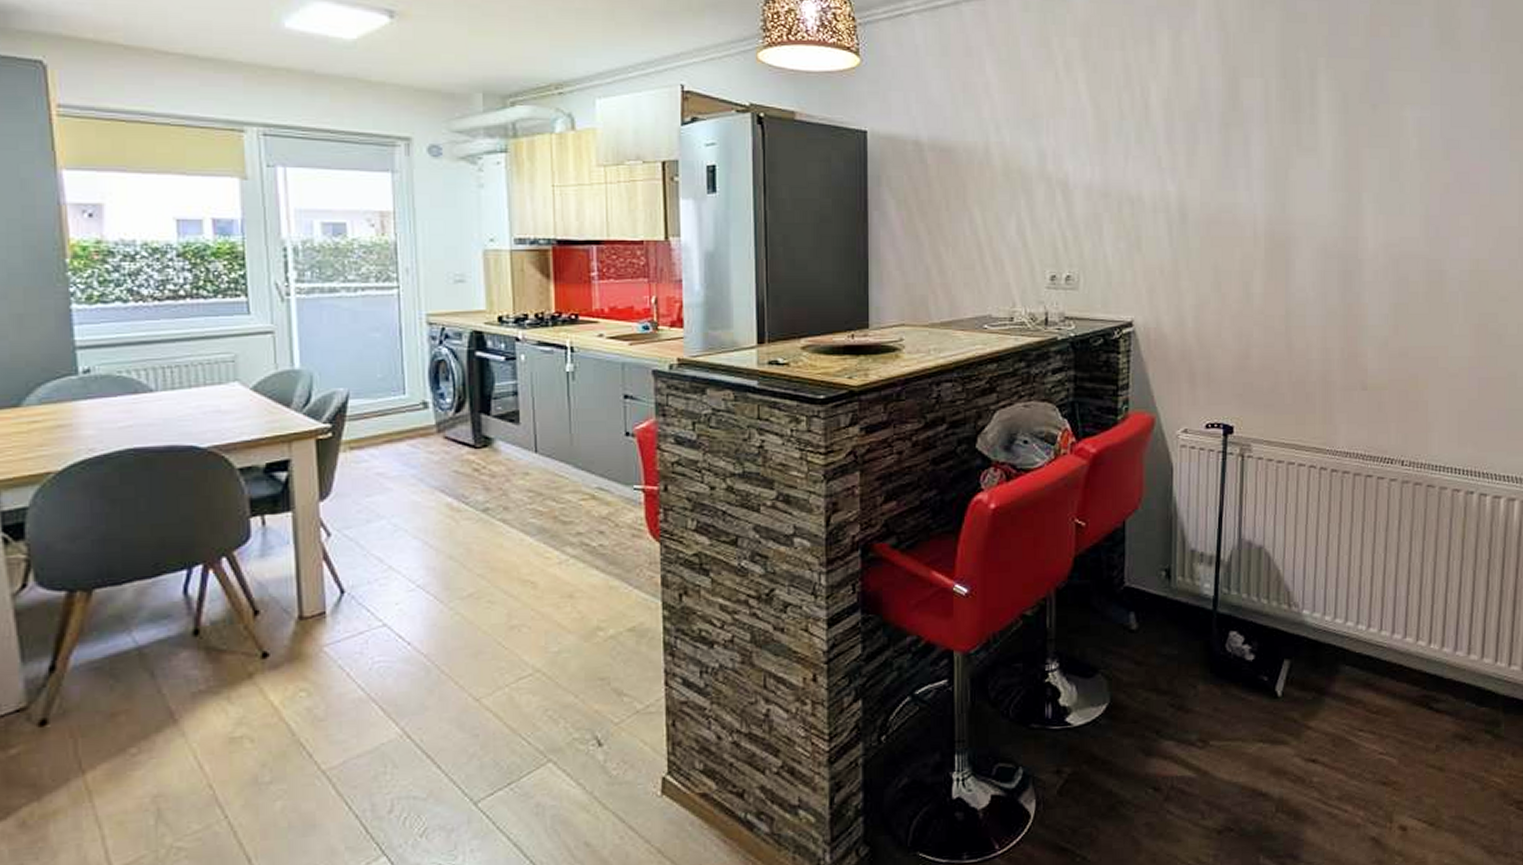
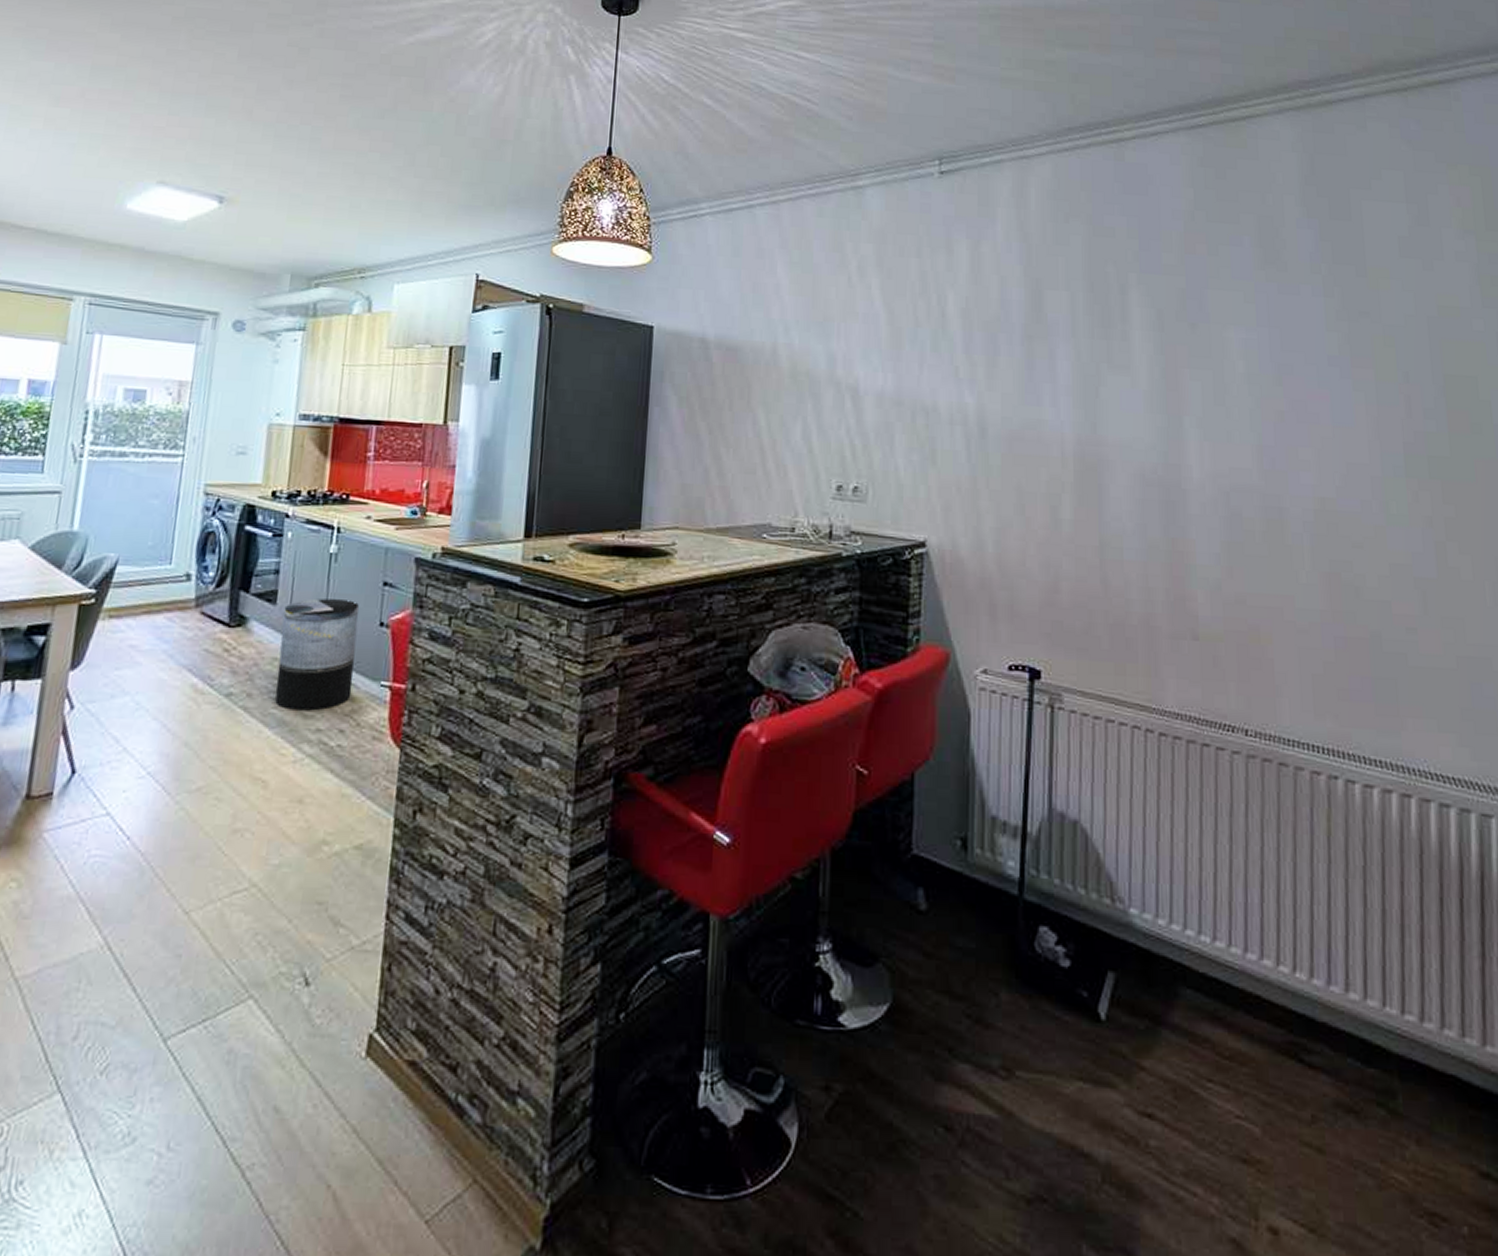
trash can: none [528,414,606,518] -> present [275,598,360,711]

